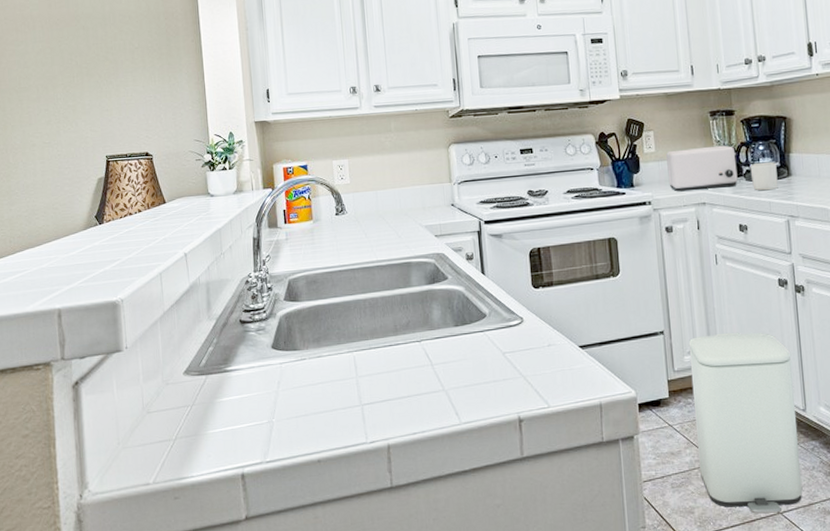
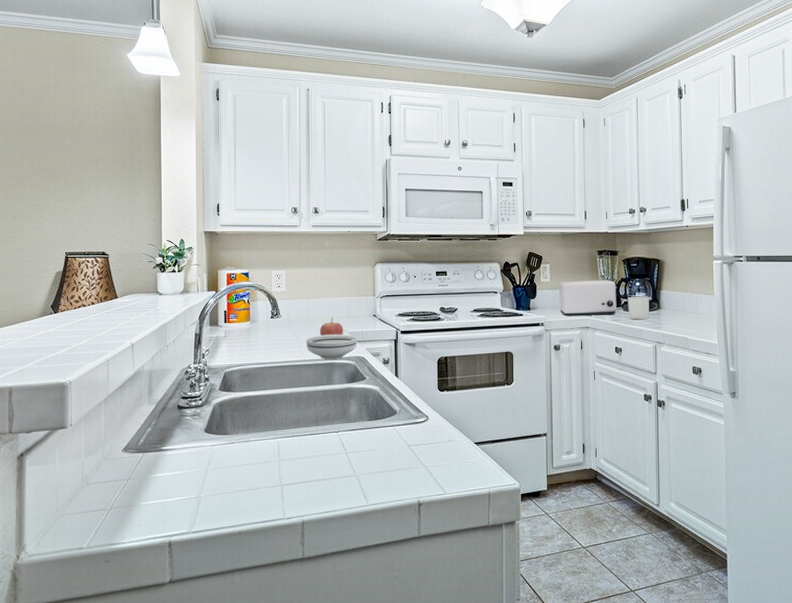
bowl: none [376,228,436,258] -> present [305,335,358,359]
fruit: none [391,209,419,232] -> present [319,317,343,336]
pedal bin: present [688,332,803,514] -> none [566,437,652,591]

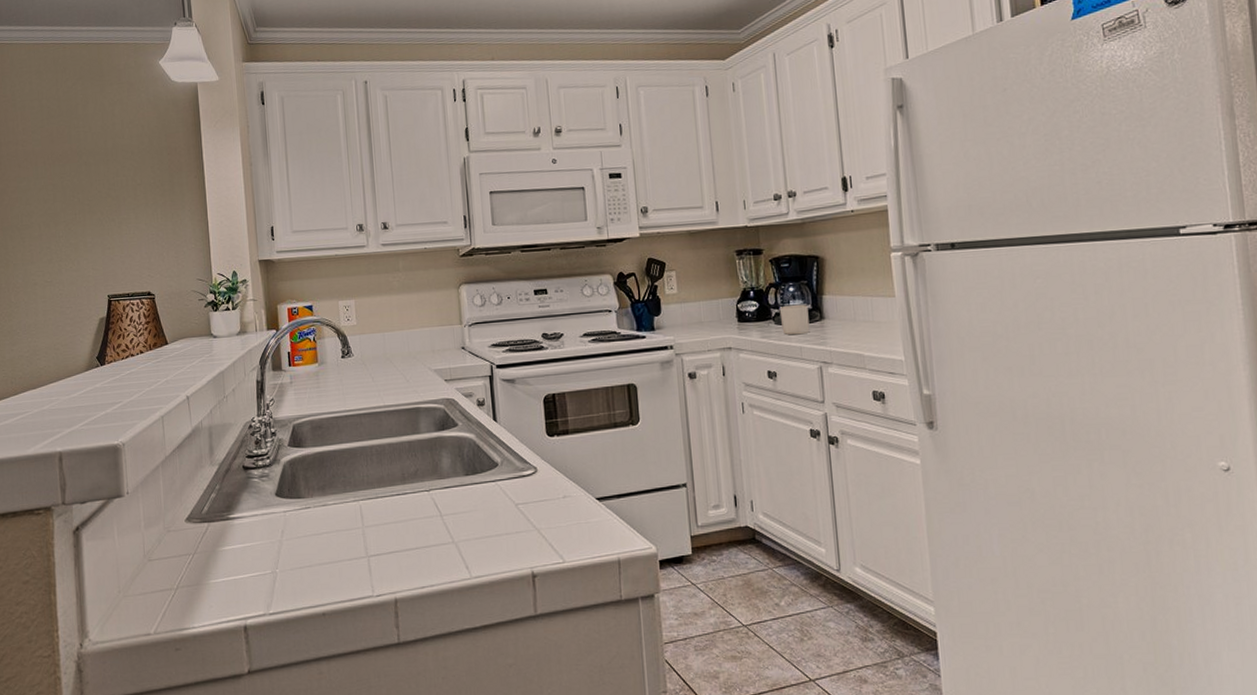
bowl: present [305,335,358,359] -> none [383,372,446,404]
fruit: present [319,317,343,336] -> none [399,352,427,376]
toaster: present [559,280,618,317] -> none [689,286,767,336]

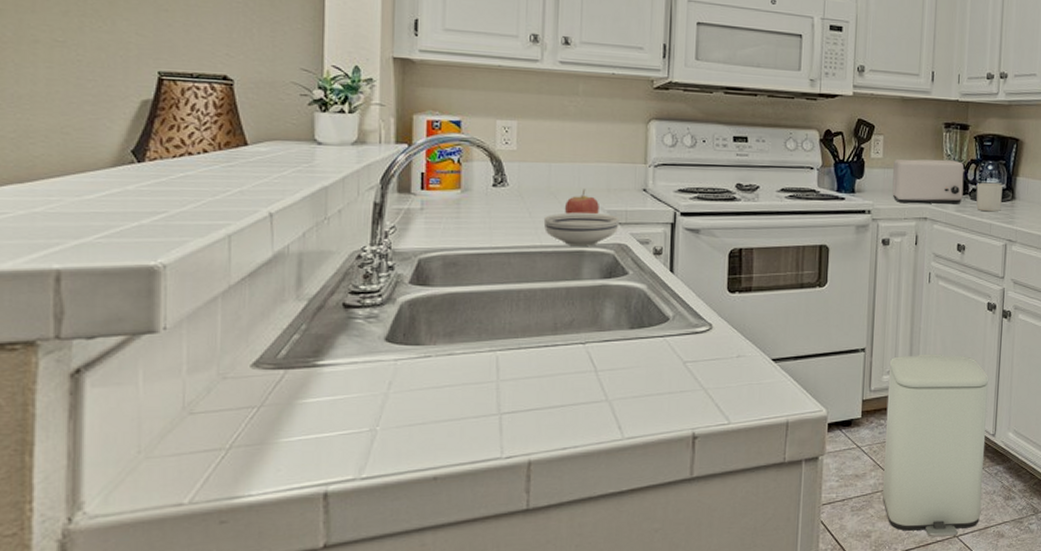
bowl: none [383,372,446,404] -> present [543,212,620,246]
fruit: none [399,352,427,376] -> present [564,189,599,215]
toaster: none [689,286,767,336] -> present [892,158,966,204]
pedal bin: none [713,485,837,680] -> present [882,354,989,537]

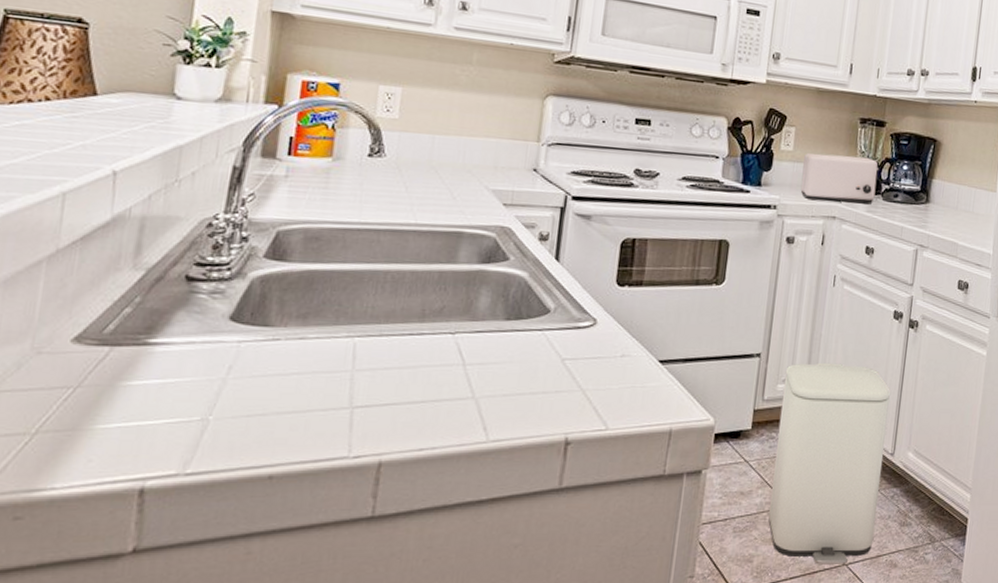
bowl: present [543,212,620,246] -> none [420,189,505,227]
fruit: present [564,189,599,215] -> none [444,165,484,194]
mug: present [976,182,1003,212] -> none [888,183,917,215]

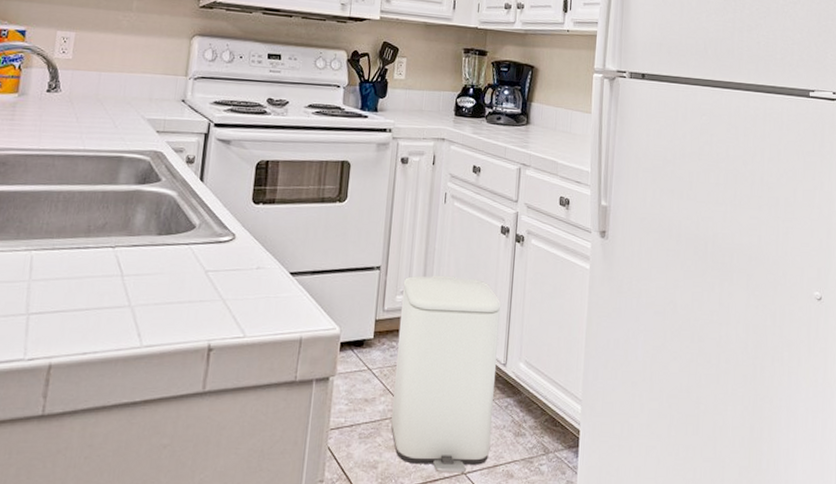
toaster: present [800,152,880,204] -> none [412,80,483,127]

